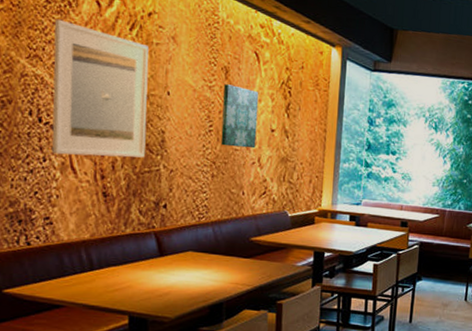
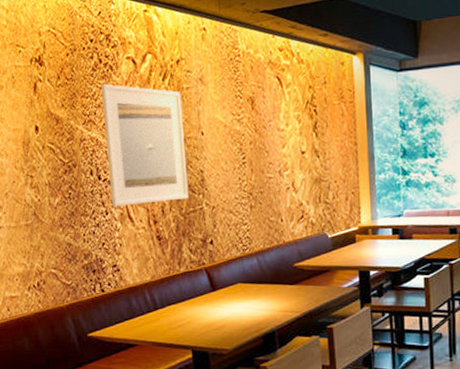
wall art: present [221,84,259,149] -> none [252,114,289,176]

